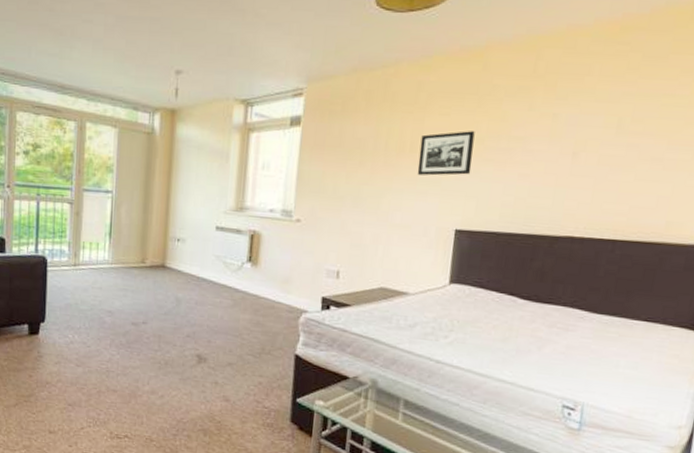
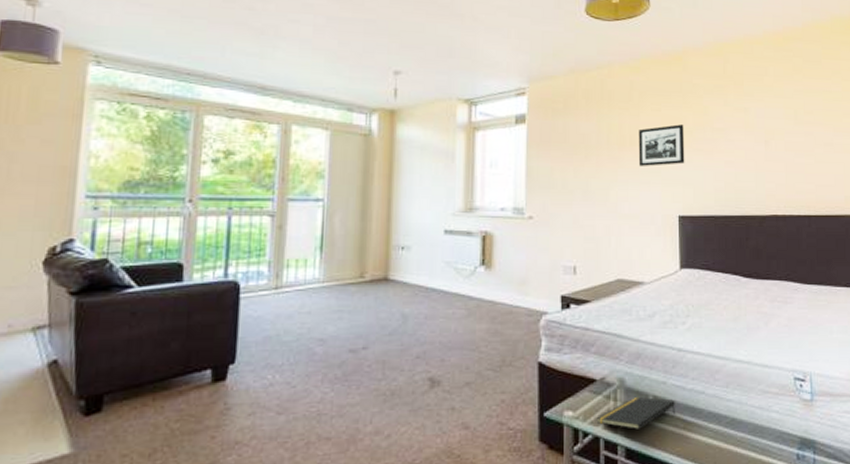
notepad: none [345,399,427,427] -> present [596,397,676,430]

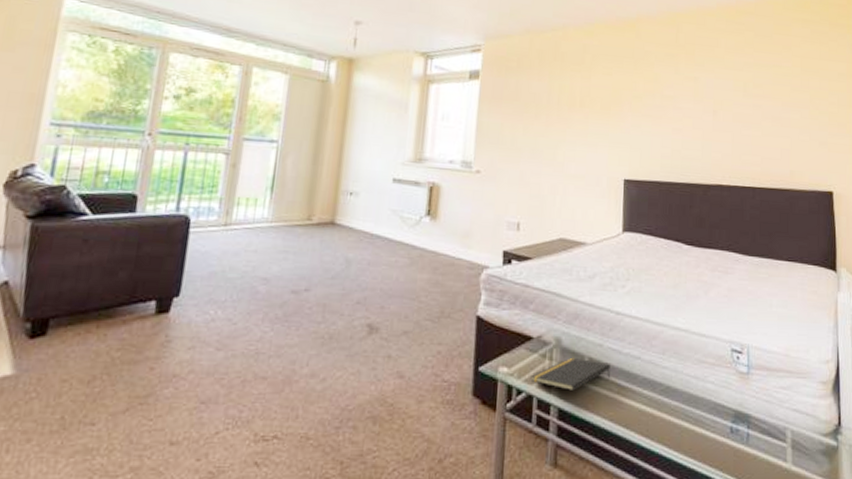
picture frame: present [638,124,685,166] -> none [587,89,634,129]

